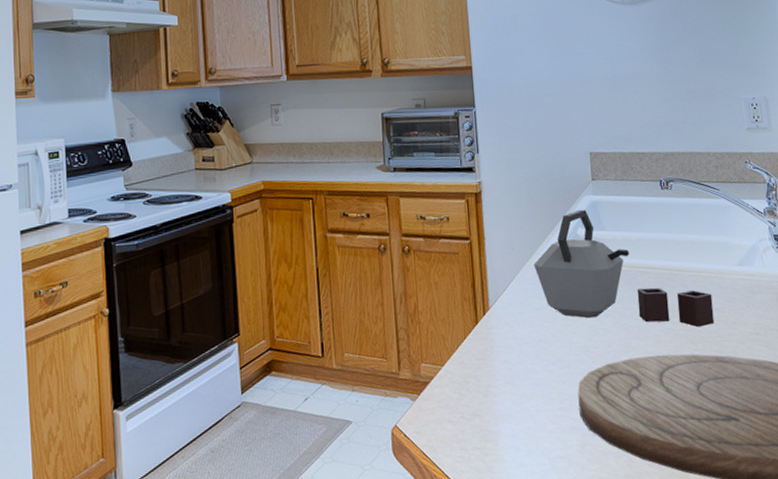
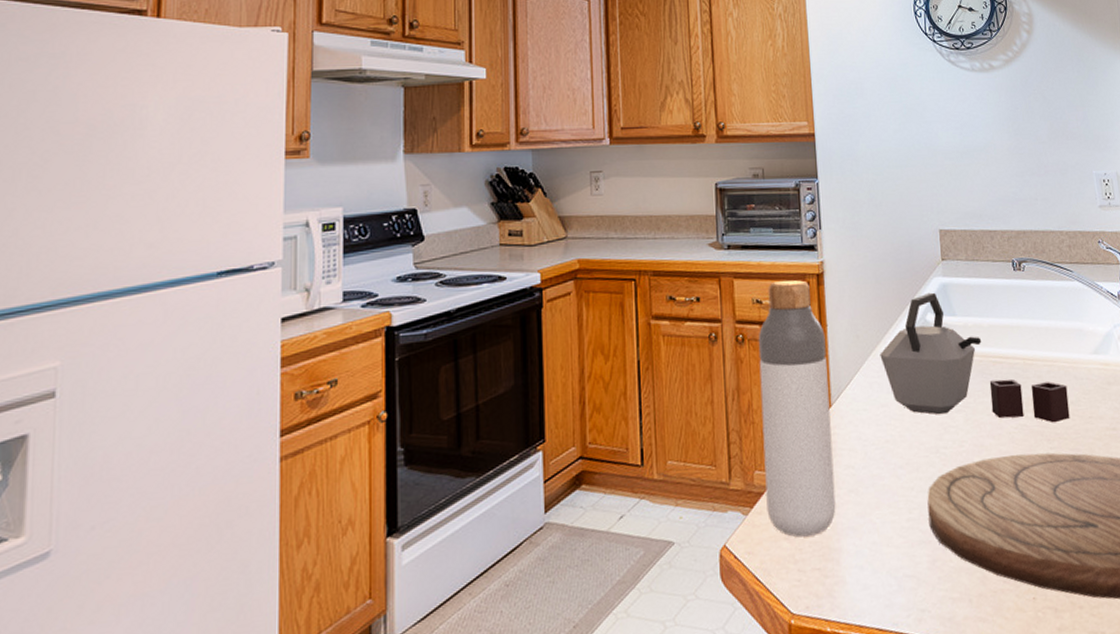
bottle: none [422,198,494,421] -> present [758,280,836,538]

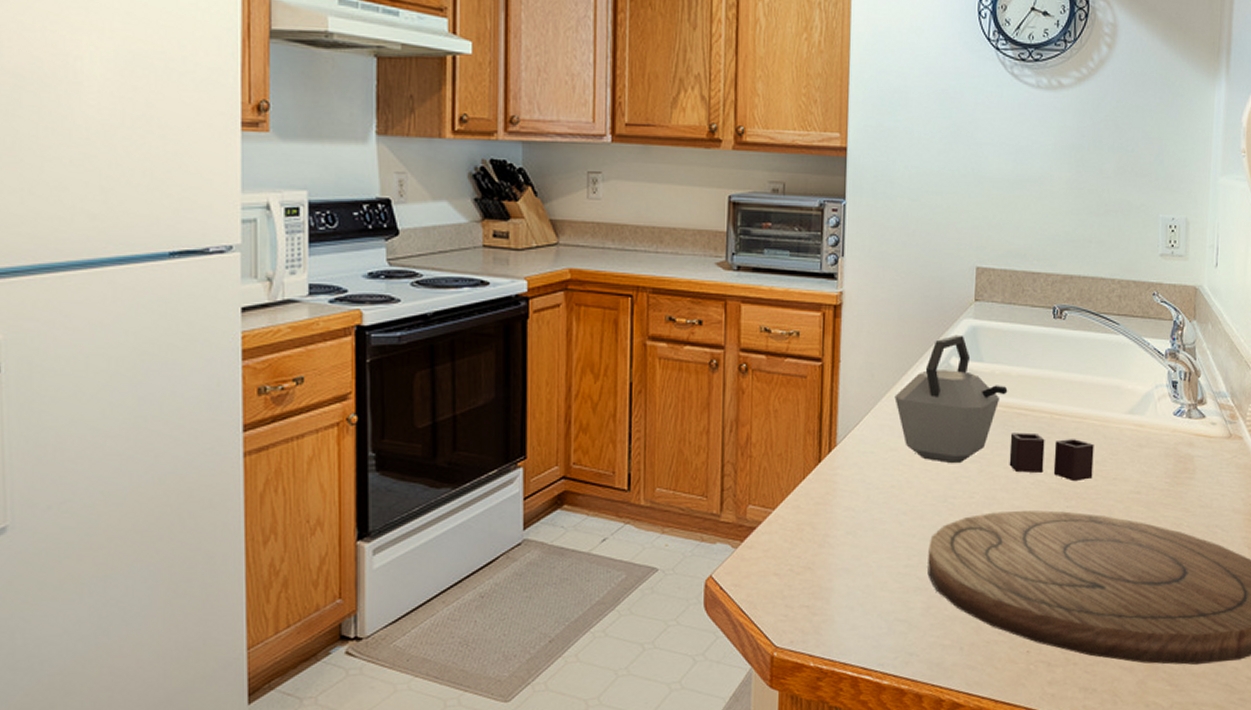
bottle: present [758,280,836,538] -> none [758,309,837,574]

